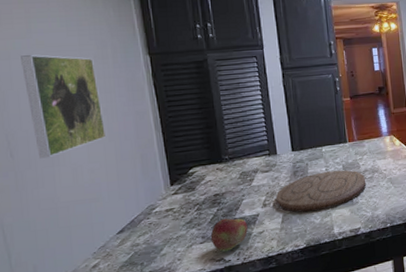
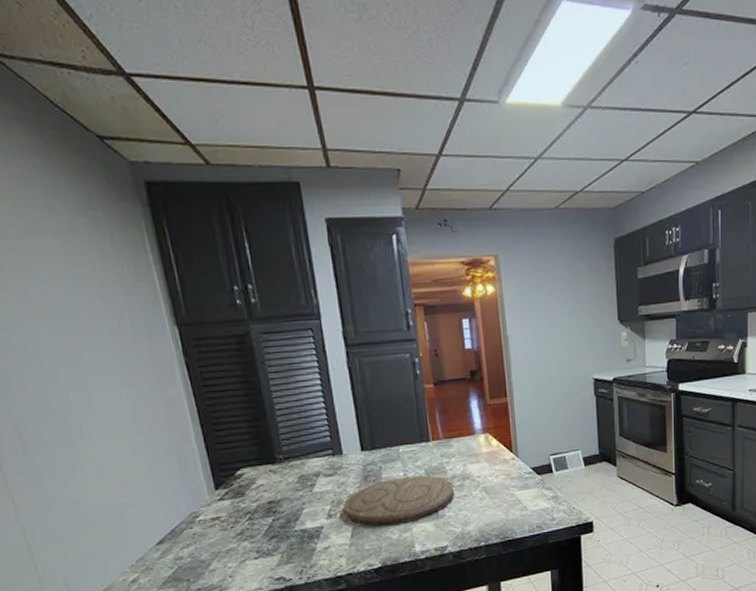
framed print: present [21,55,107,159] -> none [20,324,134,454]
fruit: present [210,217,248,252] -> none [266,529,311,569]

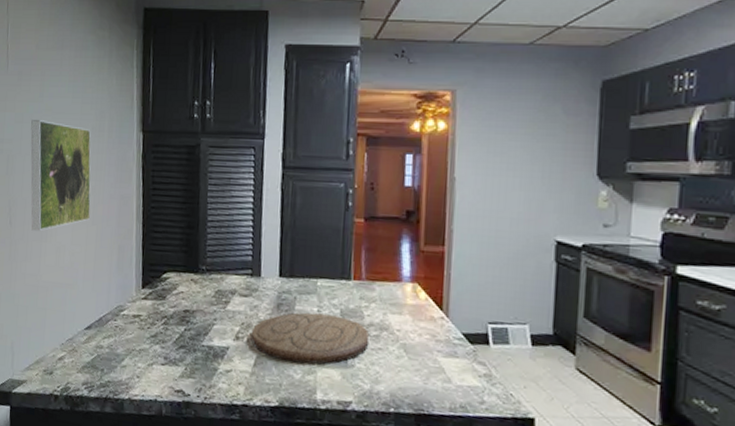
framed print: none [20,324,134,454] -> present [30,120,91,231]

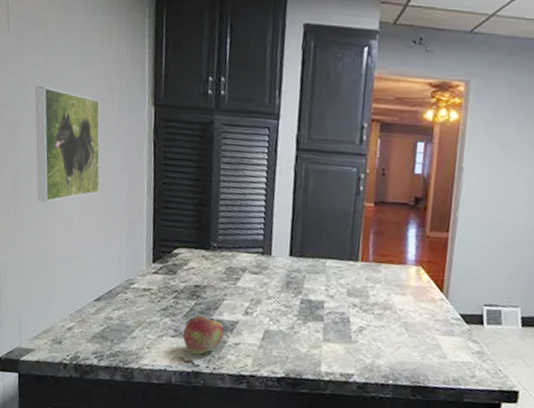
fruit: none [172,341,214,383] -> present [182,315,224,355]
cutting board: present [251,312,370,364] -> none [260,290,373,339]

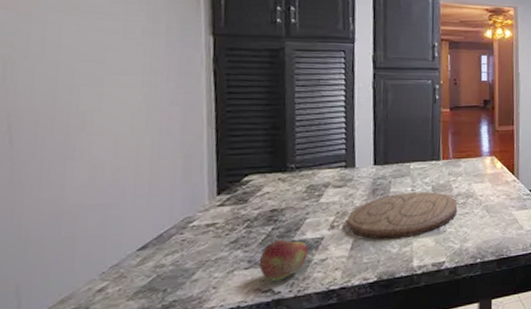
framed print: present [35,86,100,203] -> none [44,19,143,149]
cutting board: none [260,290,373,339] -> present [347,192,458,240]

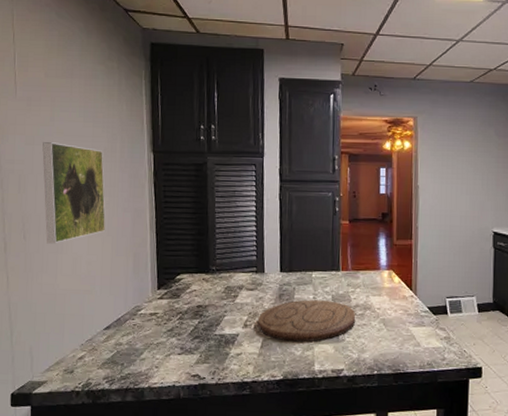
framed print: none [44,19,143,149] -> present [42,142,106,244]
fruit: present [258,239,307,281] -> none [188,332,226,368]

